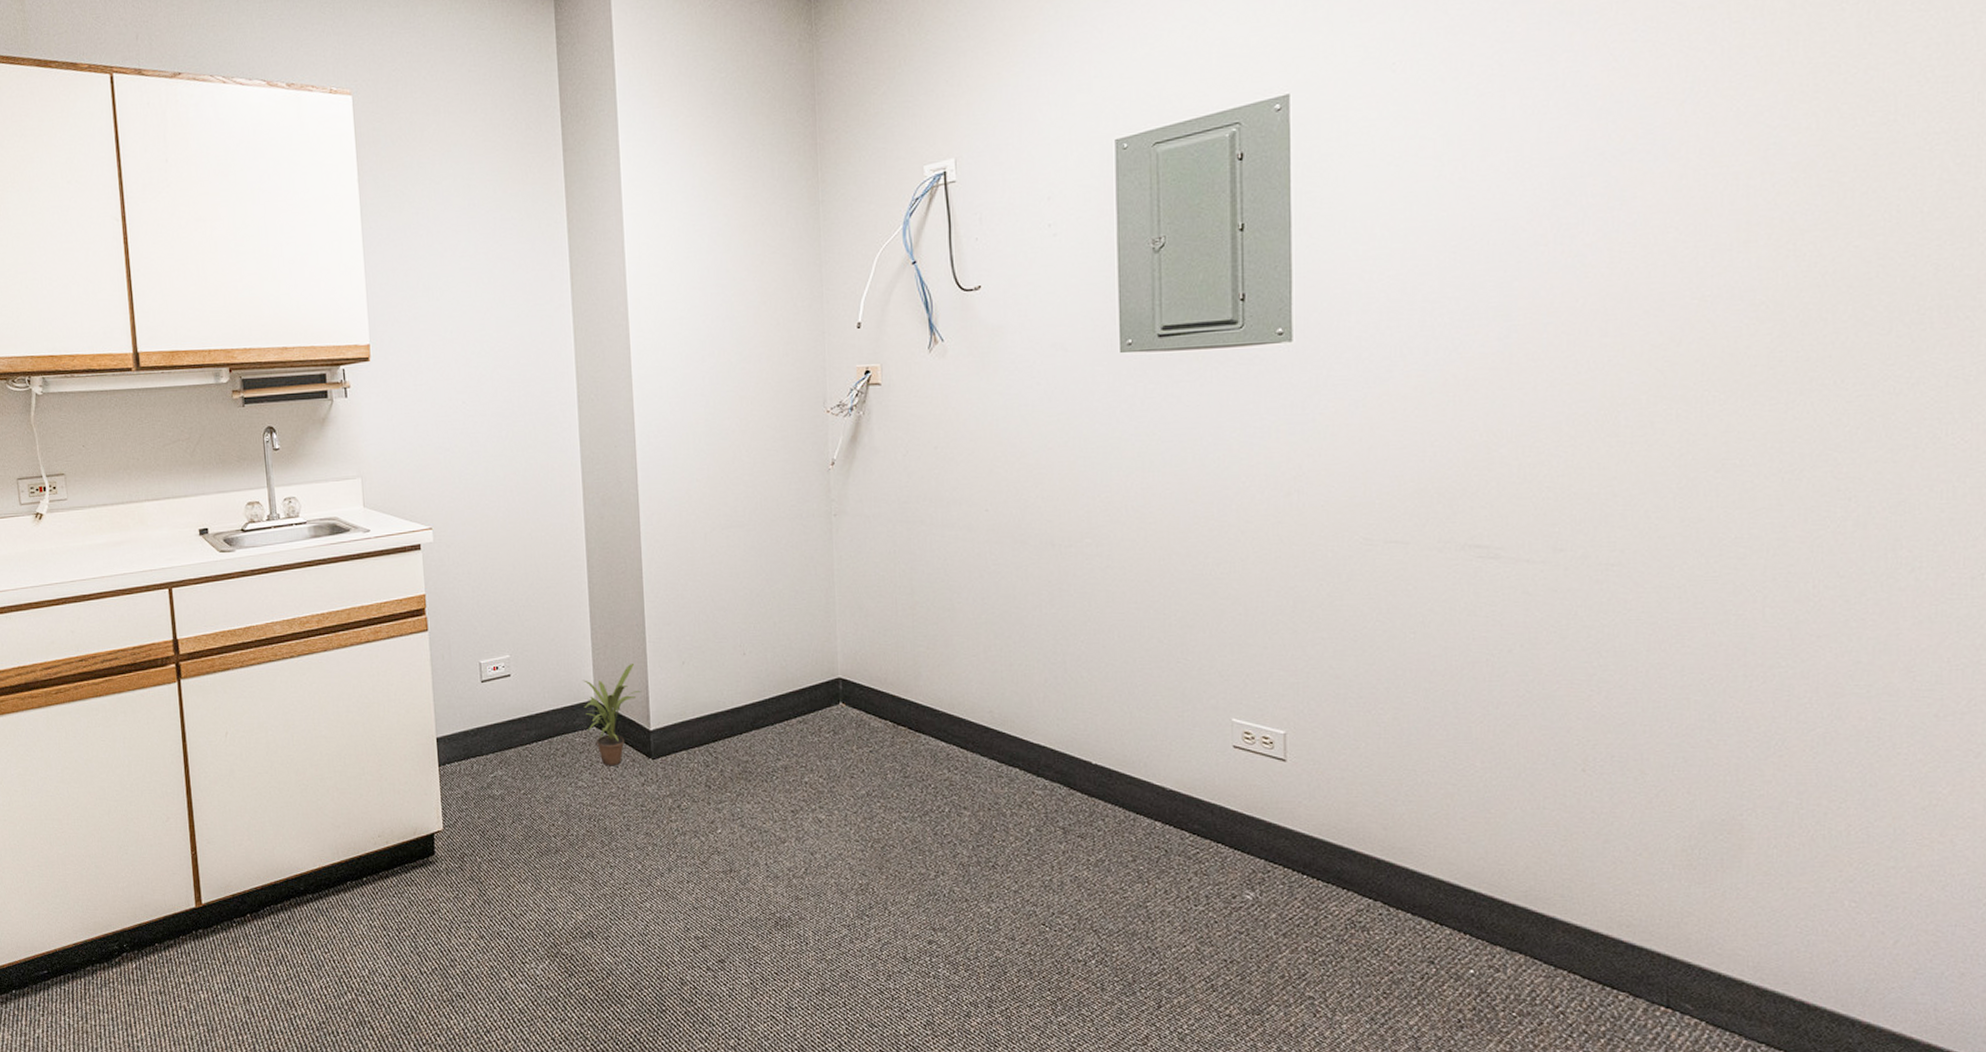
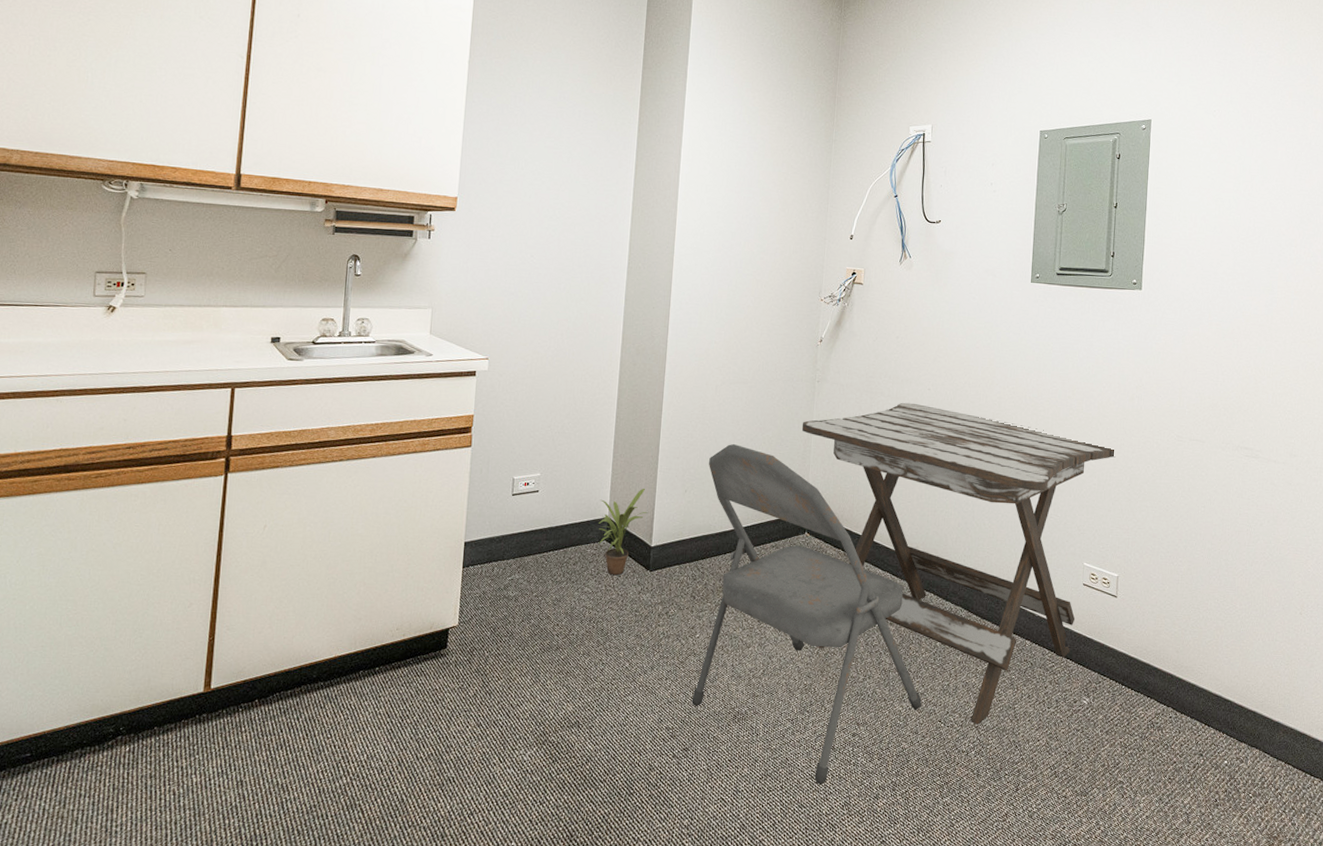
folding chair: none [707,602,1016,1001] -> present [691,444,922,785]
folding table: none [820,530,1269,928] -> present [801,402,1116,725]

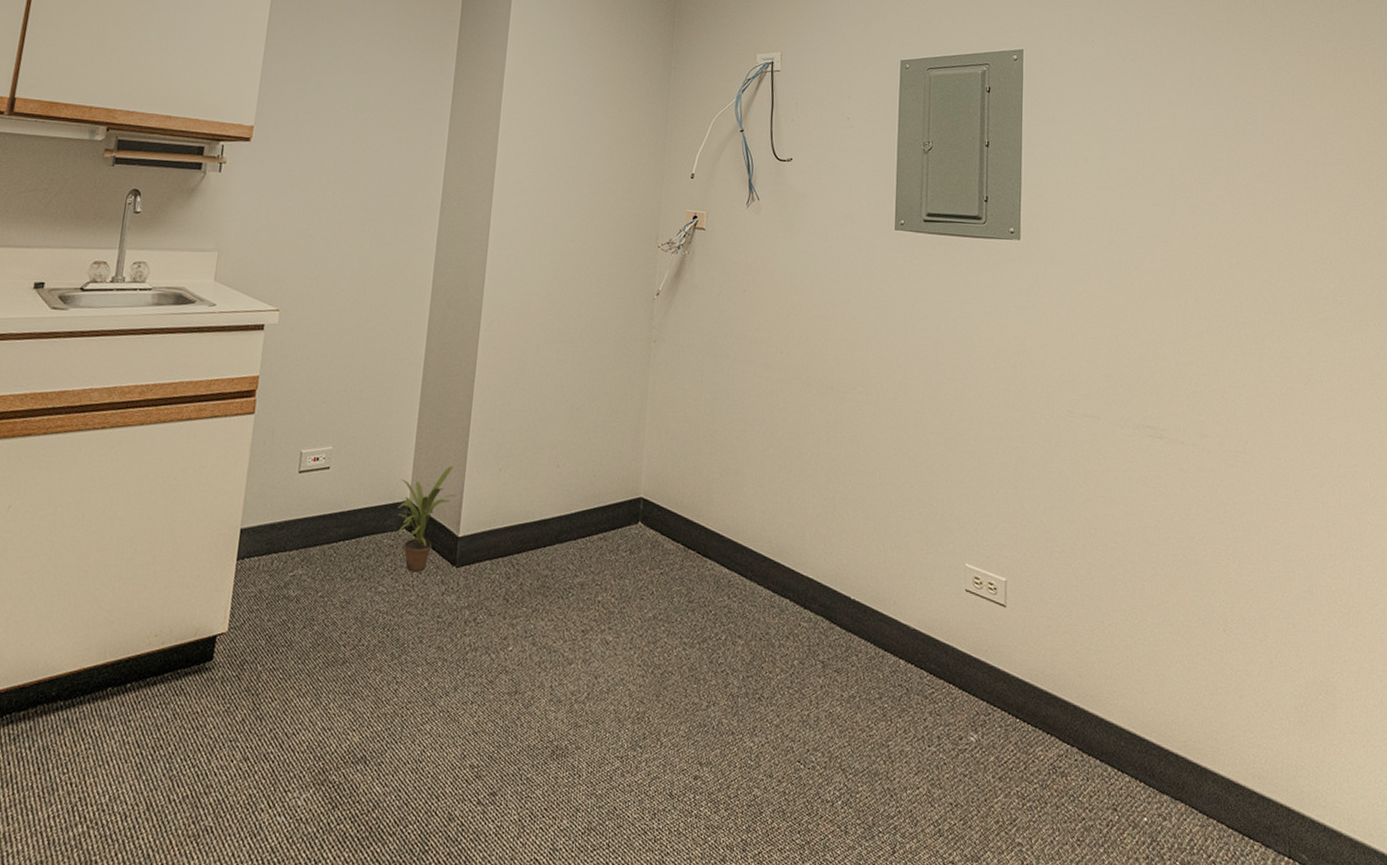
folding chair: present [691,444,922,785] -> none [501,414,777,843]
folding table: present [801,402,1116,725] -> none [635,367,998,767]

